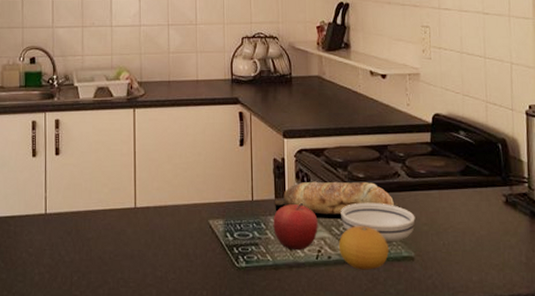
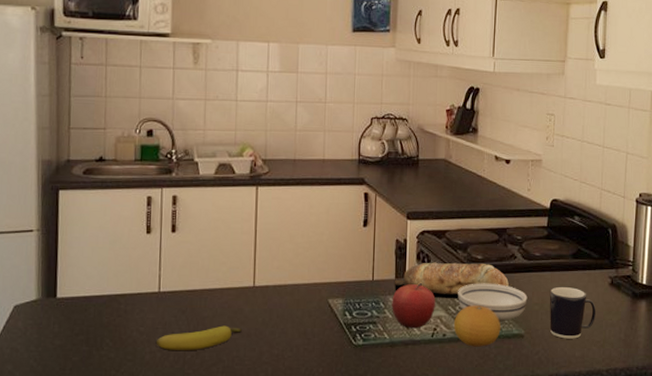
banana: none [44,247,125,273] -> present [156,325,242,351]
mug: none [438,205,492,262] -> present [549,286,596,339]

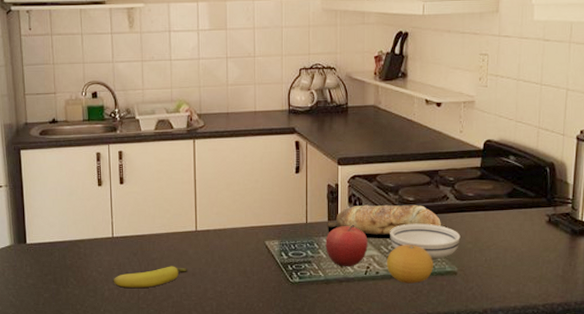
mug: present [549,286,596,339] -> none [483,225,532,276]

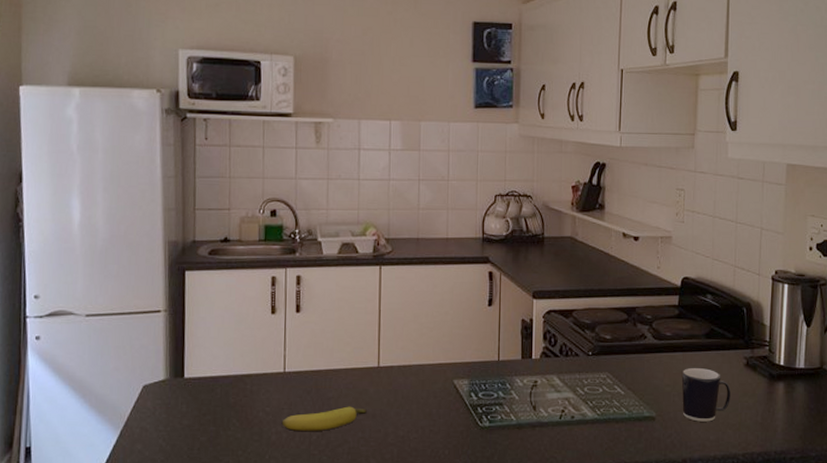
fruit: present [325,224,368,267] -> none [518,363,563,411]
bread loaf: present [328,204,447,239] -> none [521,342,645,380]
fruit: present [386,245,433,284] -> none [582,387,631,430]
bowl: present [390,223,461,261] -> none [586,363,659,405]
mug: none [483,225,532,276] -> present [681,367,731,422]

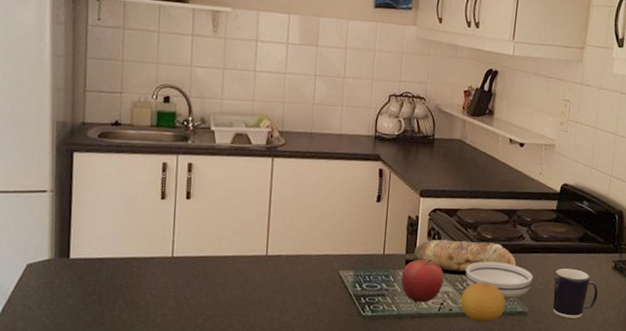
banana: present [281,406,367,432] -> none [168,292,253,315]
fruit: none [518,363,563,411] -> present [401,258,444,303]
bread loaf: none [521,342,645,380] -> present [404,239,521,276]
fruit: none [582,387,631,430] -> present [460,282,506,323]
bowl: none [586,363,659,405] -> present [465,261,533,301]

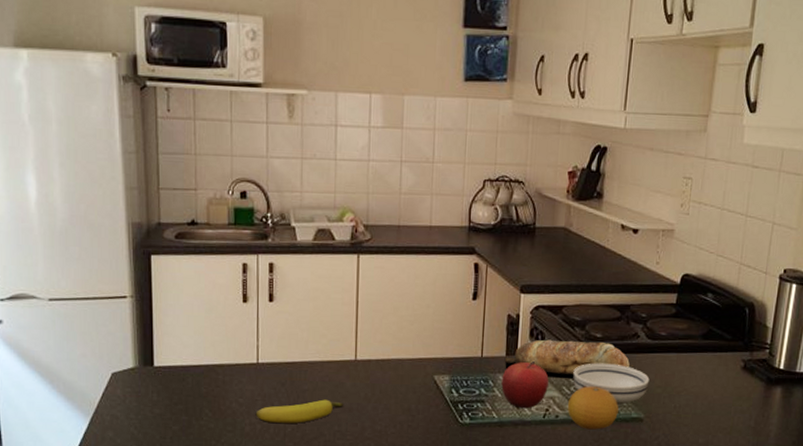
banana: none [168,292,253,315] -> present [255,399,343,424]
mug: present [552,267,598,318] -> none [672,368,725,425]

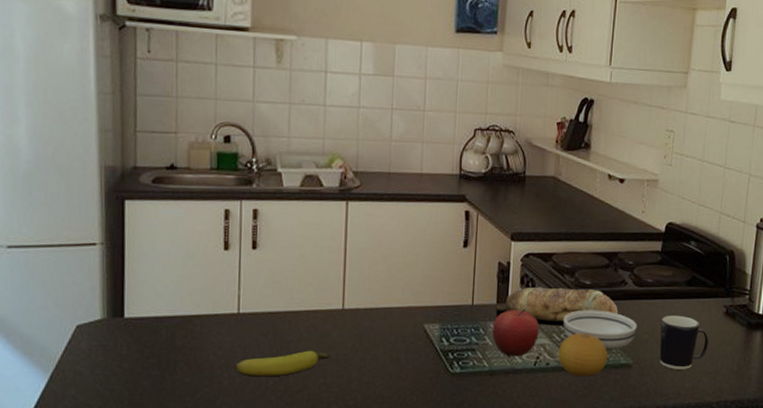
mug: none [672,368,725,425] -> present [659,315,709,370]

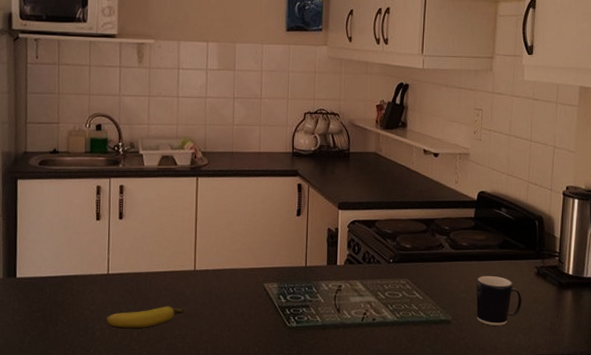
fruit: present [492,308,539,357] -> none [324,269,366,313]
bread loaf: present [496,287,624,327] -> none [326,250,442,286]
fruit: present [557,333,608,377] -> none [382,292,428,331]
bowl: present [563,310,637,353] -> none [387,270,455,309]

